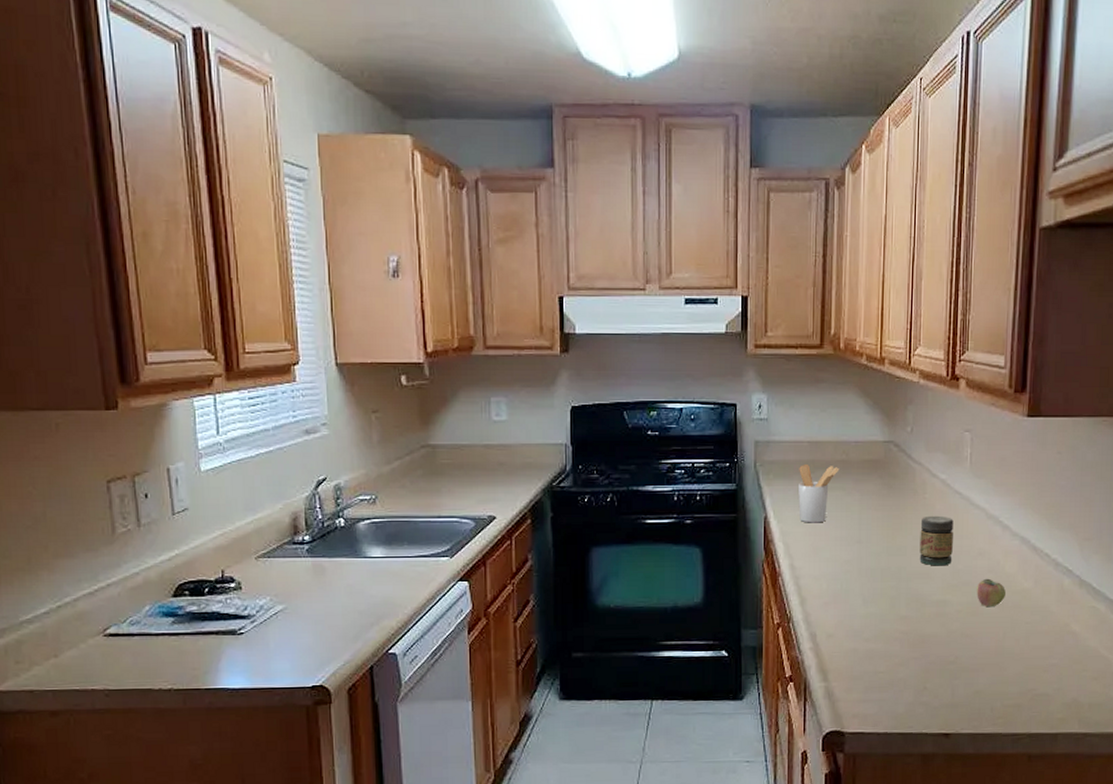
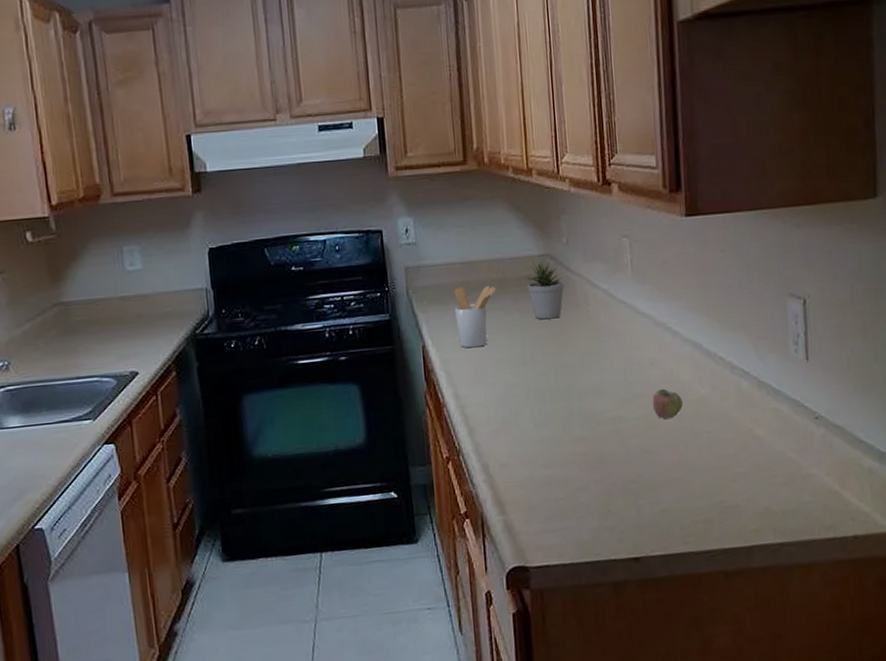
potted plant: none [868,446,905,503] -> present [526,259,565,320]
jar: present [919,515,954,566] -> none [587,327,624,381]

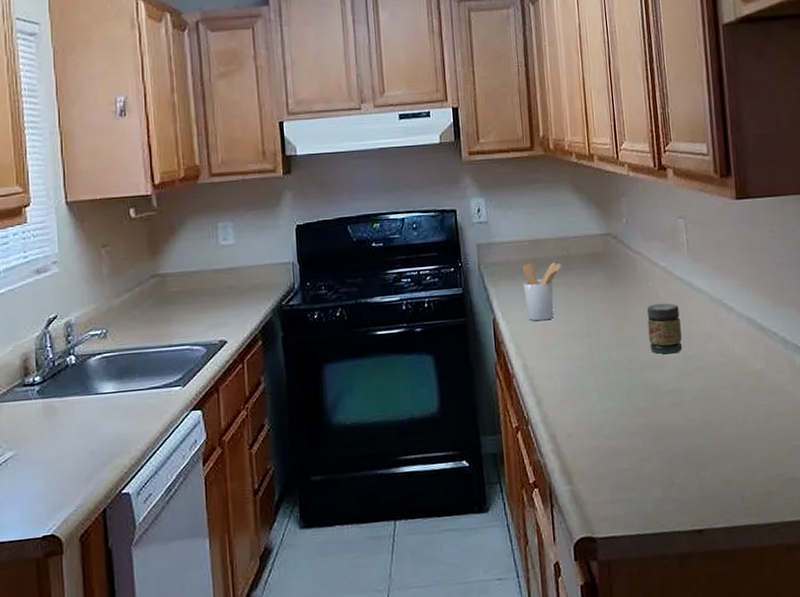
potted plant: present [526,259,565,320] -> none [590,238,626,295]
jar: none [587,327,624,381] -> present [647,303,683,354]
apple: present [652,388,683,420] -> none [710,362,740,392]

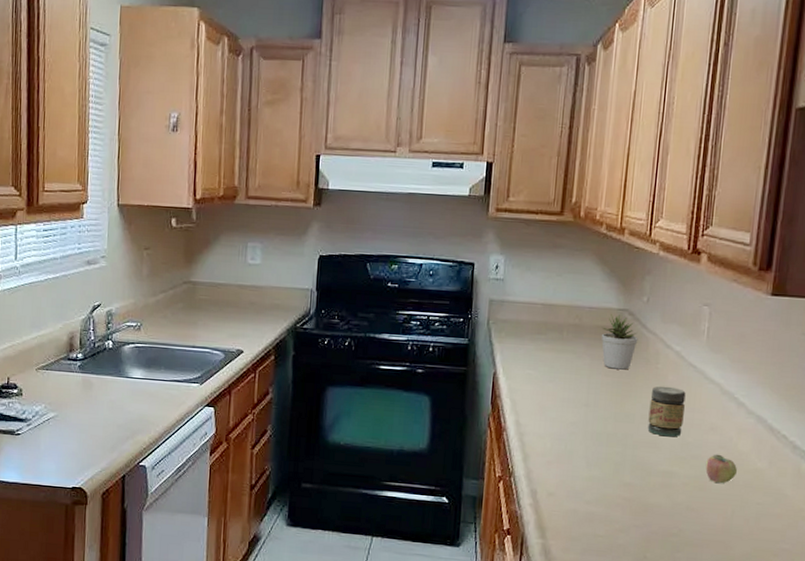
utensil holder: present [522,262,562,322] -> none [528,324,572,384]
potted plant: none [590,238,626,295] -> present [601,314,638,370]
apple: none [710,362,740,392] -> present [705,454,737,484]

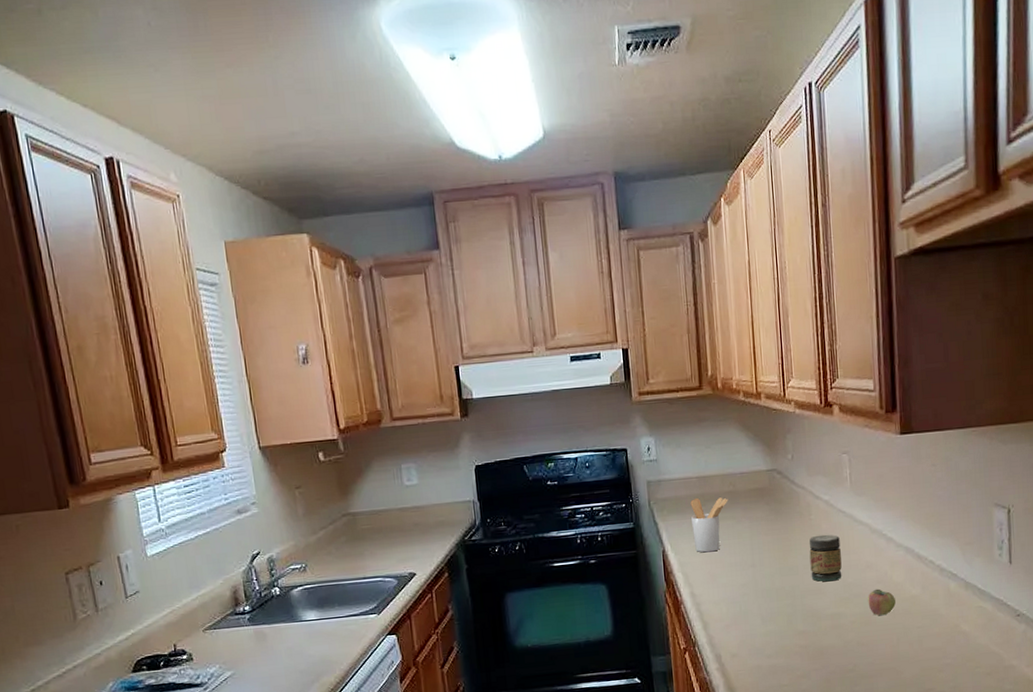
utensil holder: none [528,324,572,384] -> present [690,497,728,553]
potted plant: present [601,314,638,370] -> none [755,474,790,528]

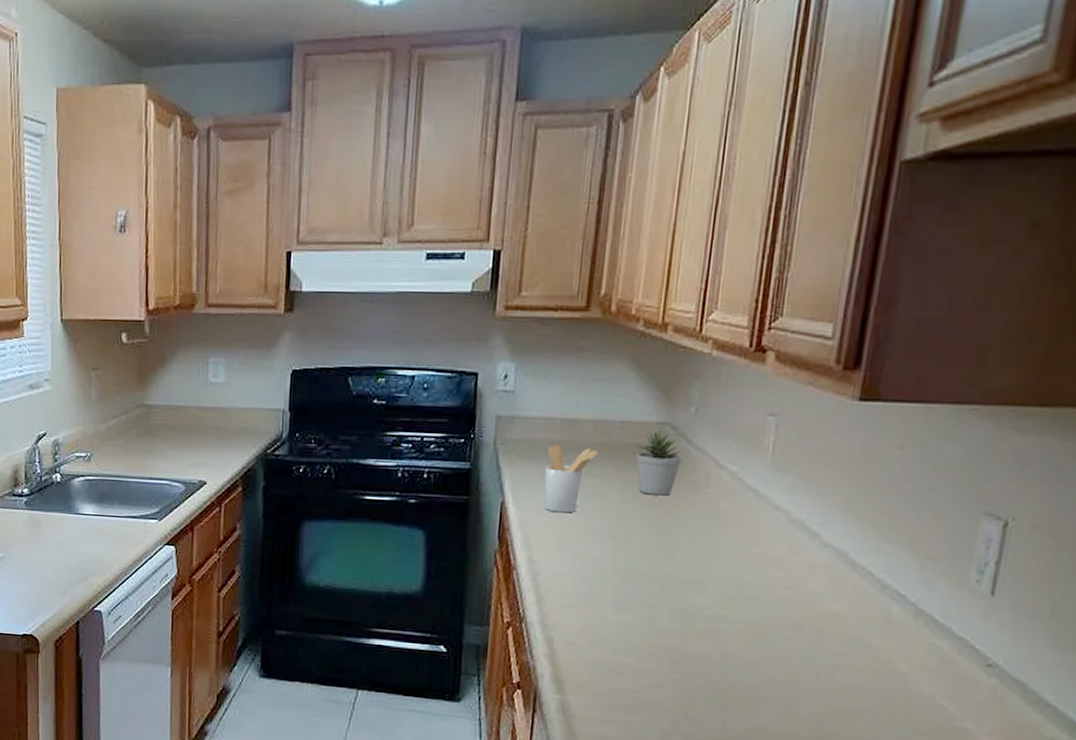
potted plant: none [755,474,790,528] -> present [635,428,683,496]
jar: present [809,534,842,582] -> none [692,514,743,576]
apple: present [868,588,896,616] -> none [766,595,807,631]

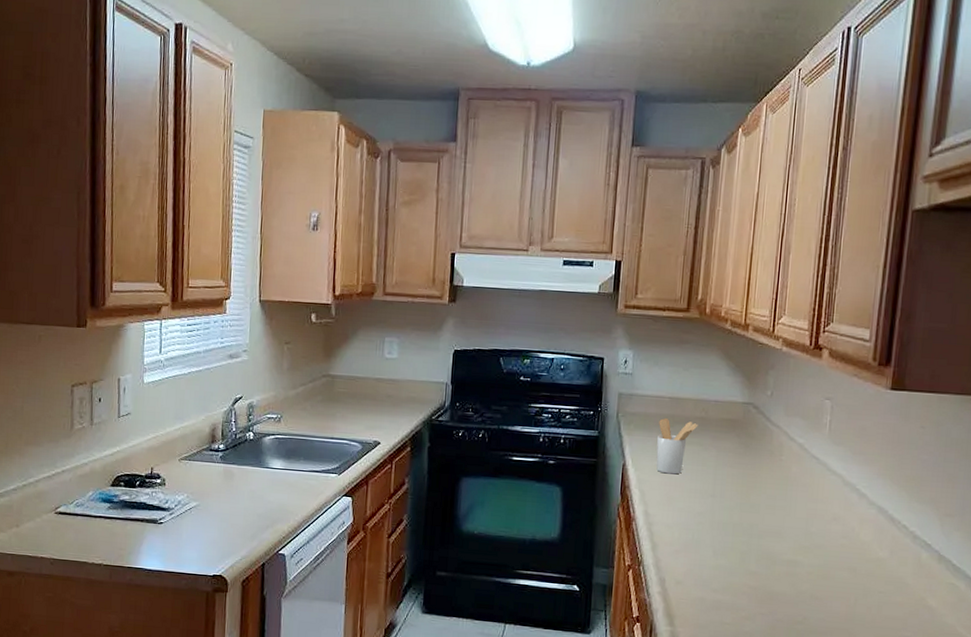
potted plant: present [635,428,683,496] -> none [726,407,763,462]

